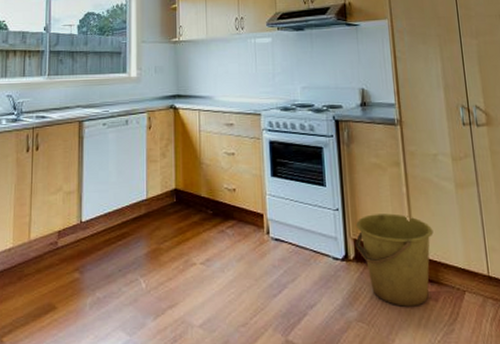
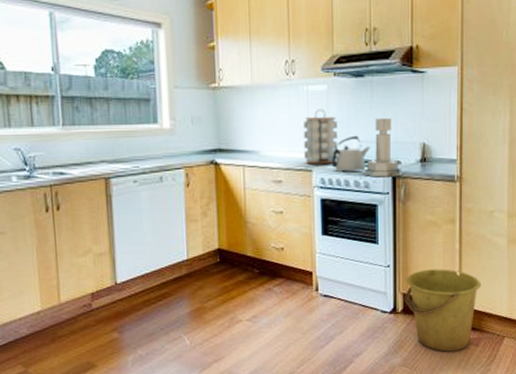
spice rack: none [251,58,284,110] -> present [302,109,338,165]
kettle: none [278,81,314,115] -> present [331,135,371,172]
paper towel holder: none [308,65,345,121] -> present [363,117,403,178]

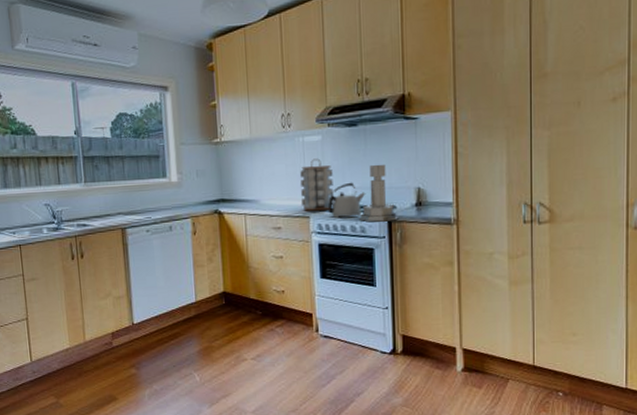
bucket: present [404,269,481,352] -> none [403,311,483,393]

